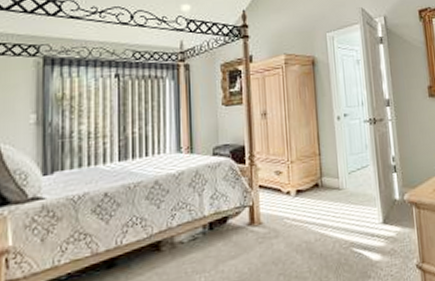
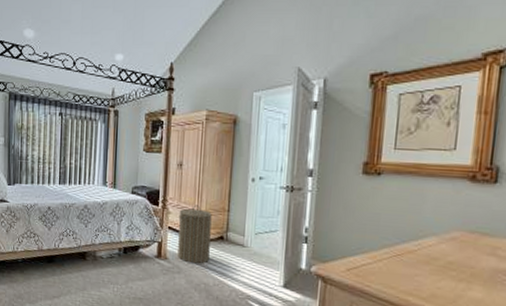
laundry hamper: none [268,154,307,223] -> present [178,205,212,264]

